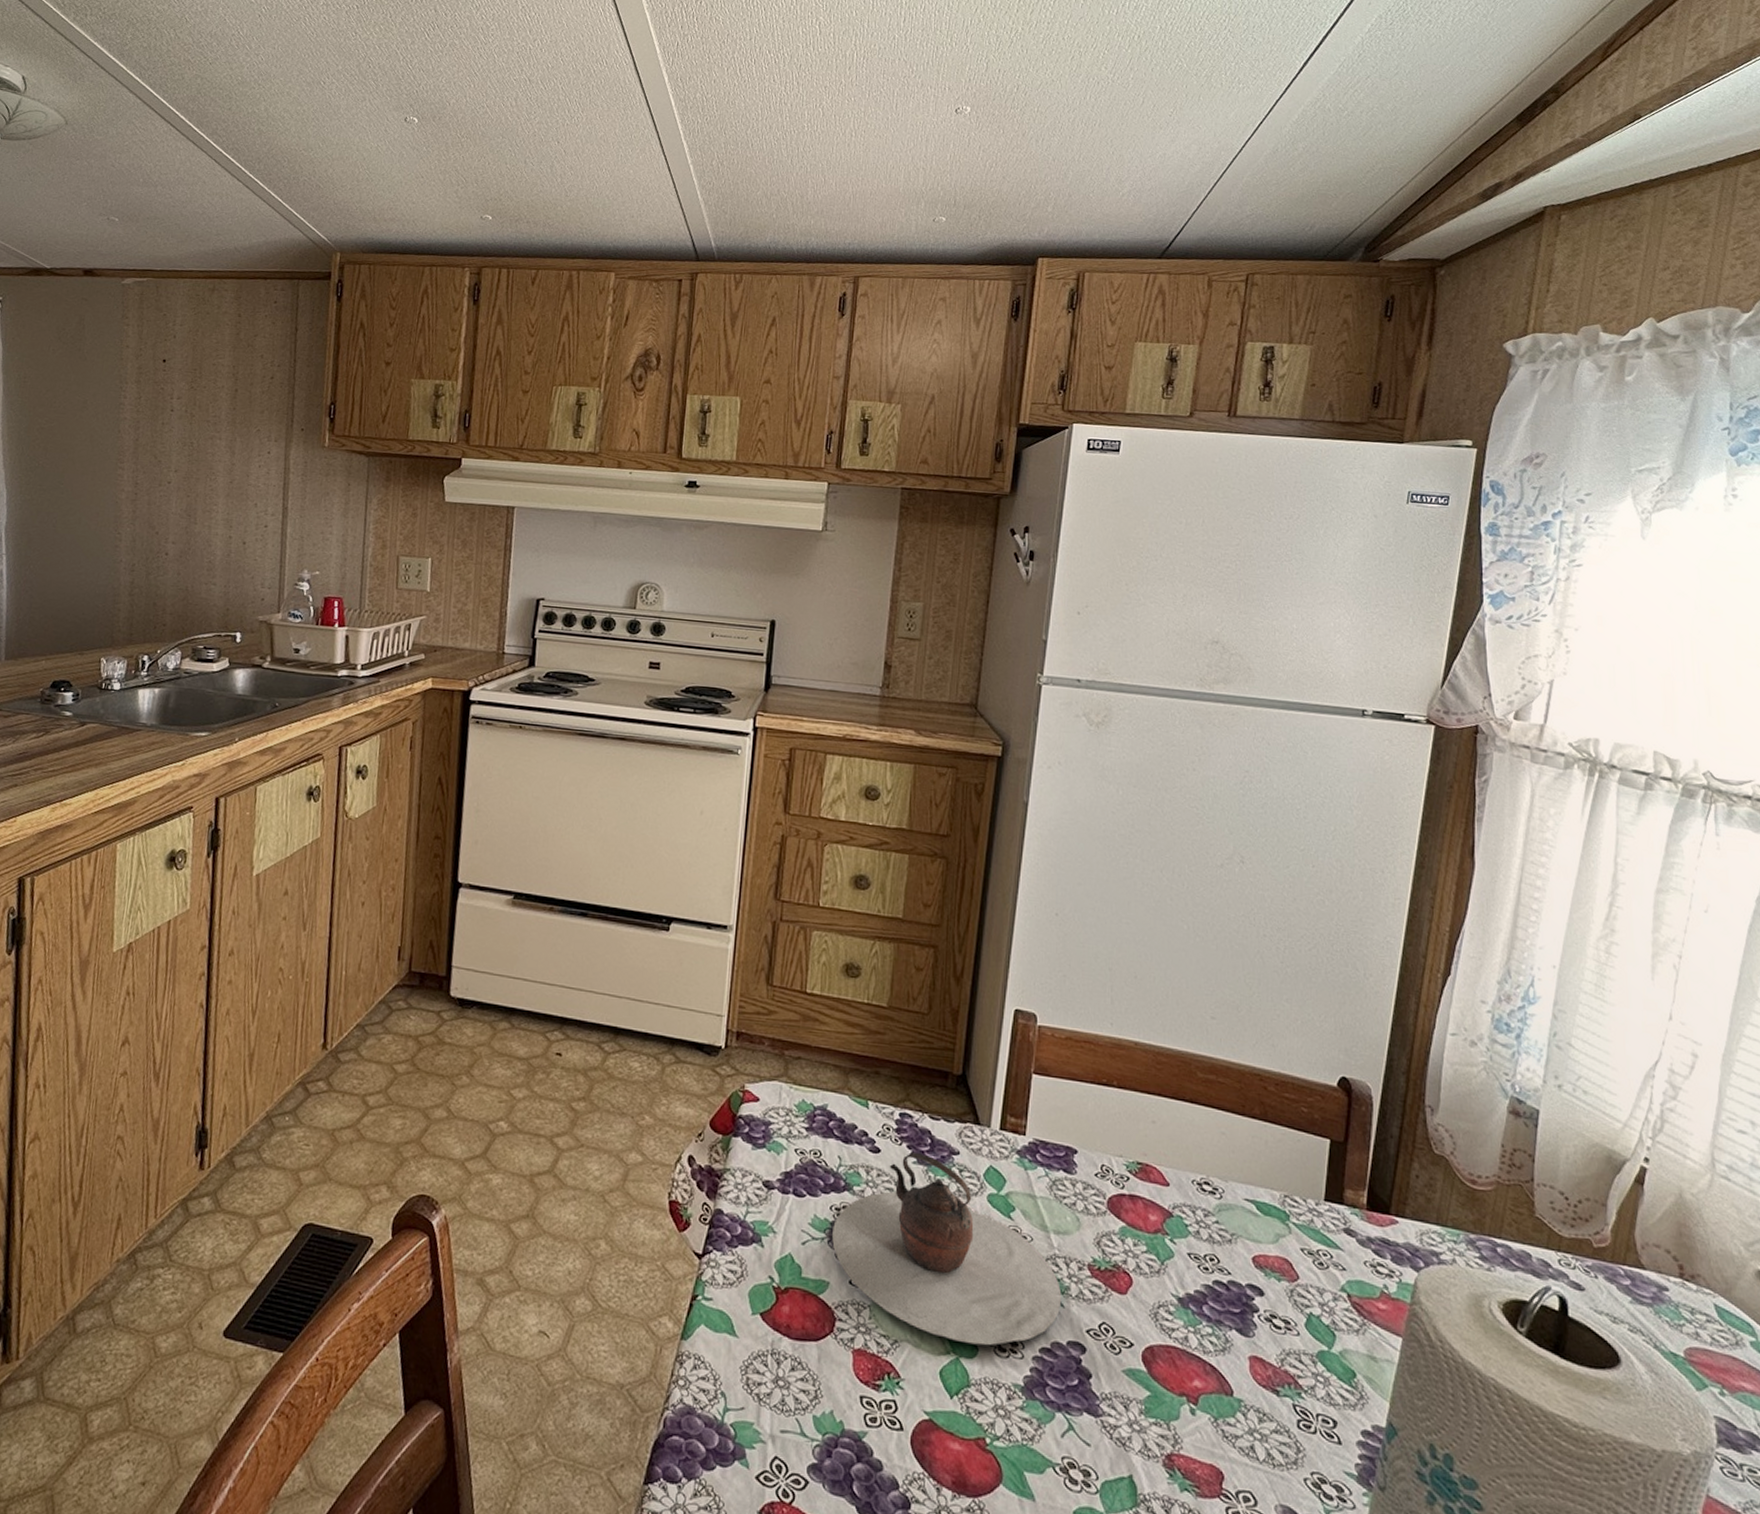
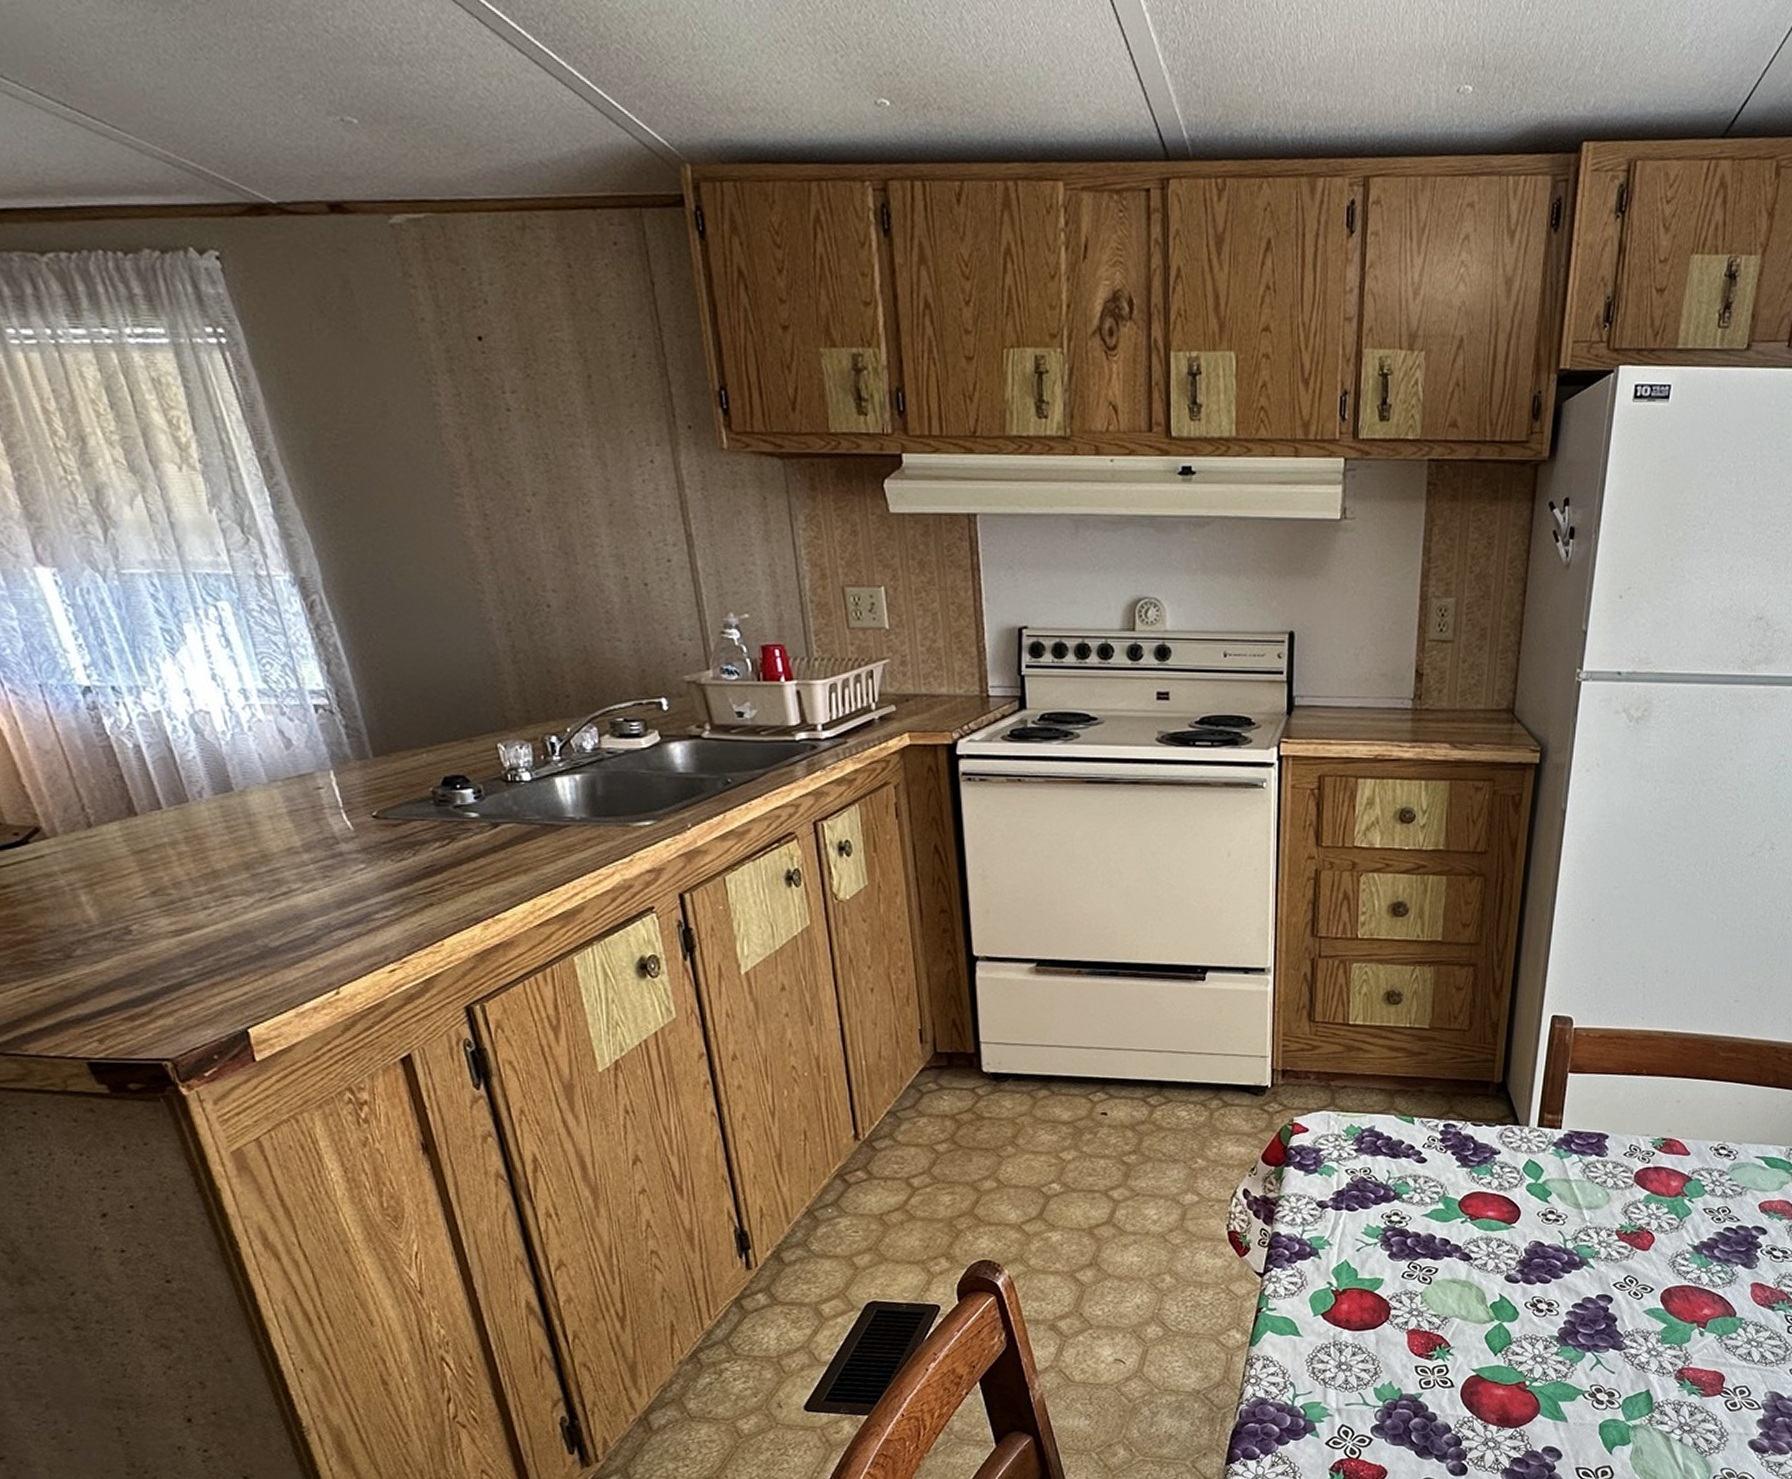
teapot: present [832,1152,1062,1346] -> none [1385,1158,1593,1311]

